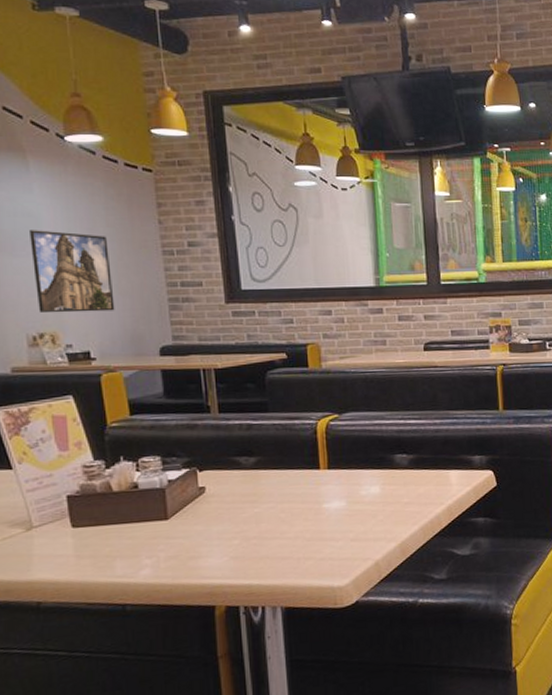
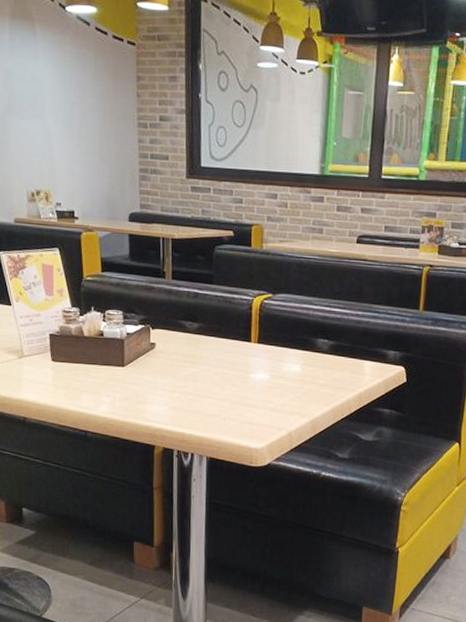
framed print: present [30,230,115,313] -> none [34,95,96,176]

